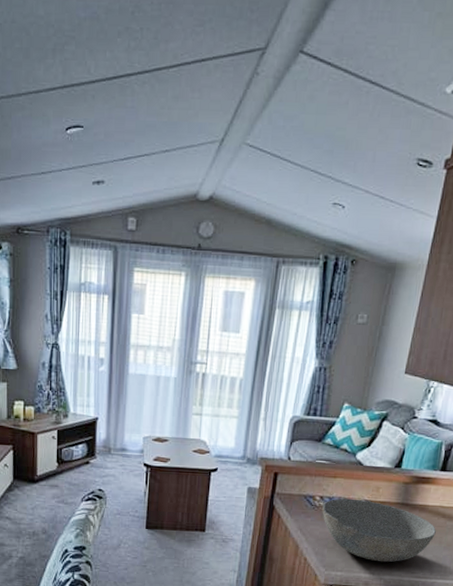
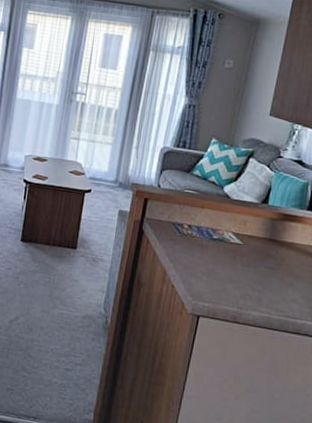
bowl: present [322,498,436,563] -> none [190,228,305,299]

